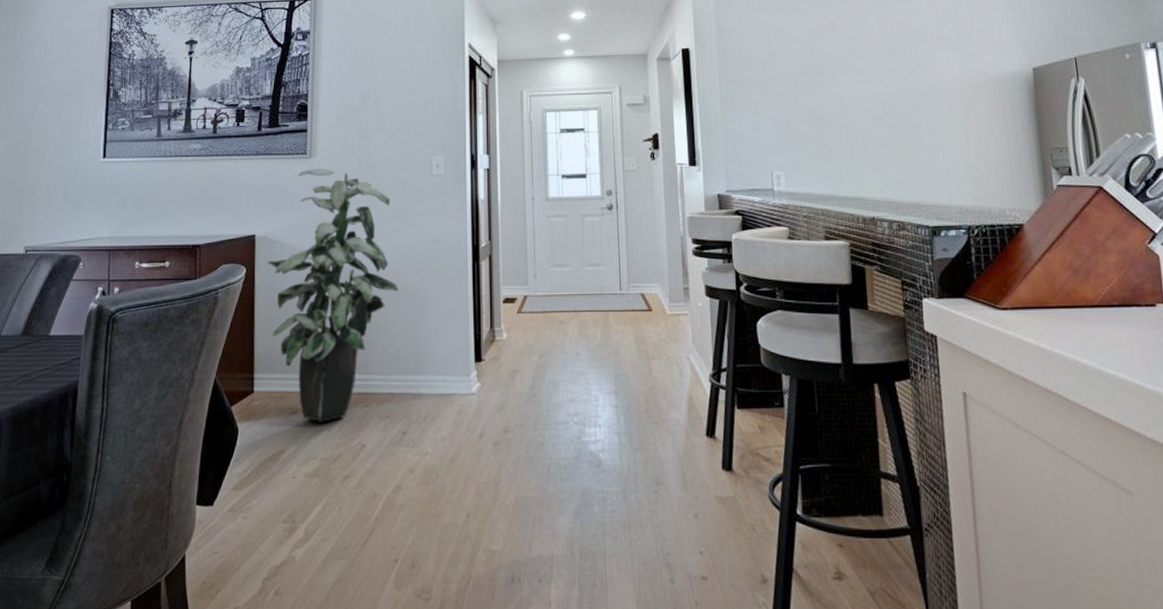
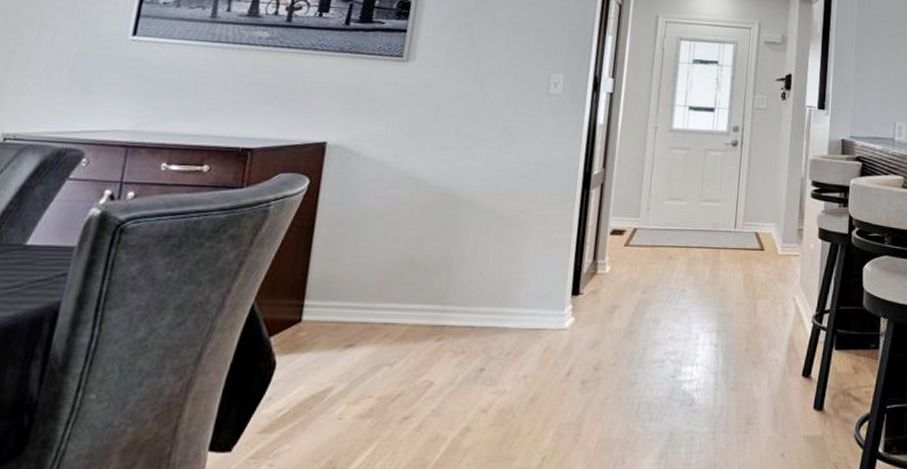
indoor plant: present [268,168,399,422] -> none [333,73,497,357]

